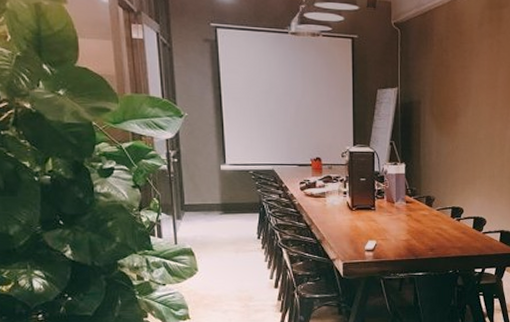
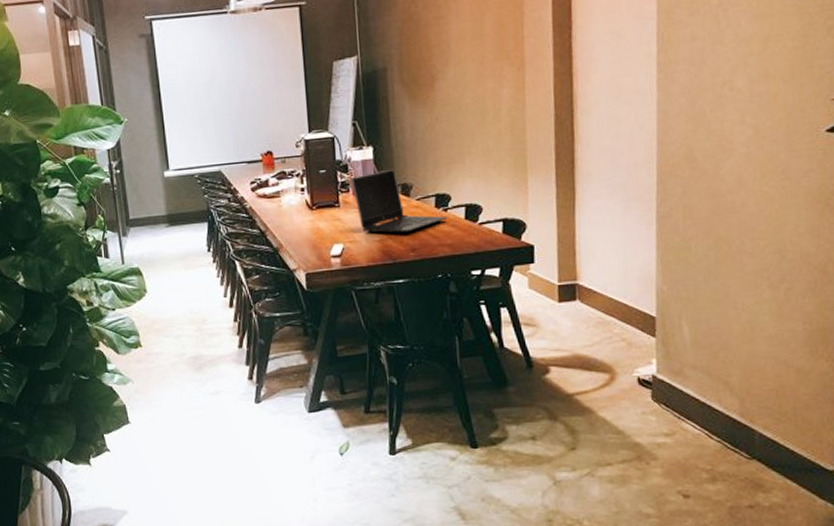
laptop computer: none [385,183,460,235] -> present [350,168,448,233]

